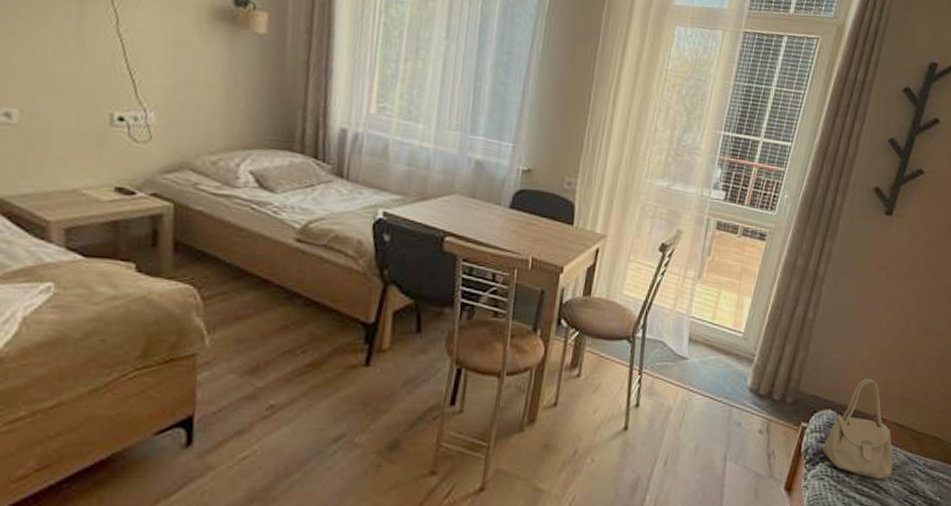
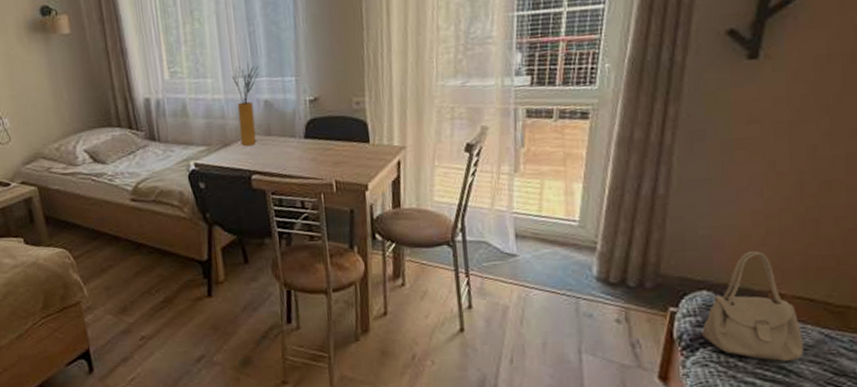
vase: none [441,117,478,206] -> present [233,62,259,147]

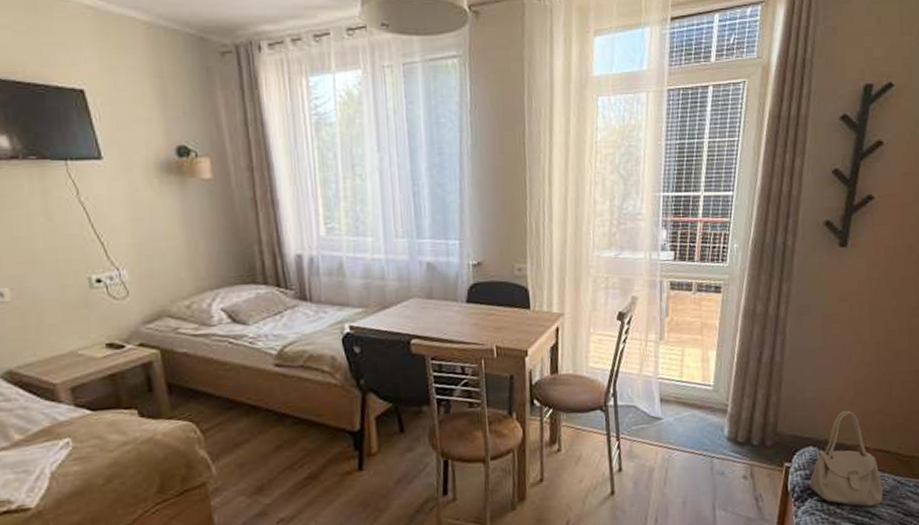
vase: present [233,62,259,147] -> none [395,223,422,310]

